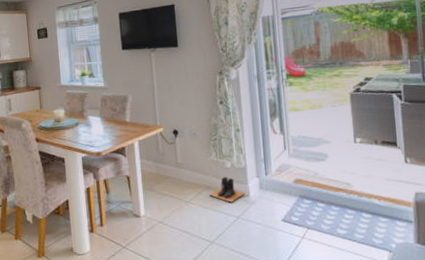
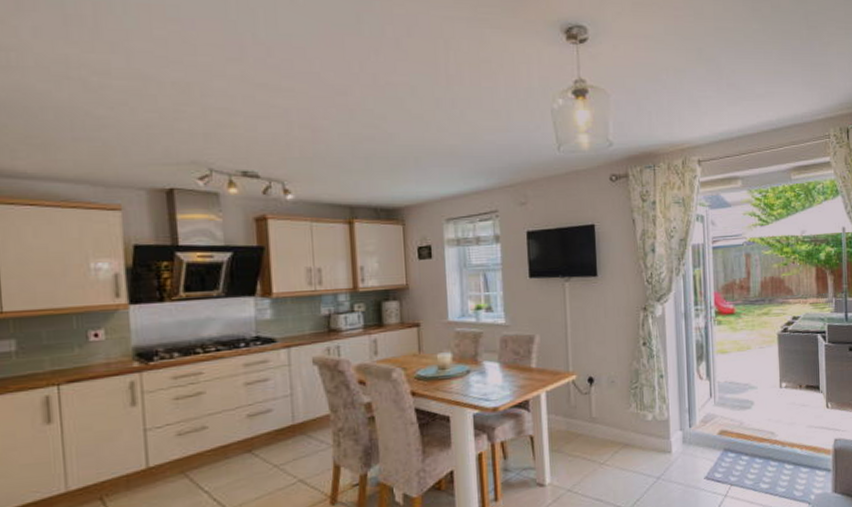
boots: present [209,177,245,203] -> none [627,431,667,462]

